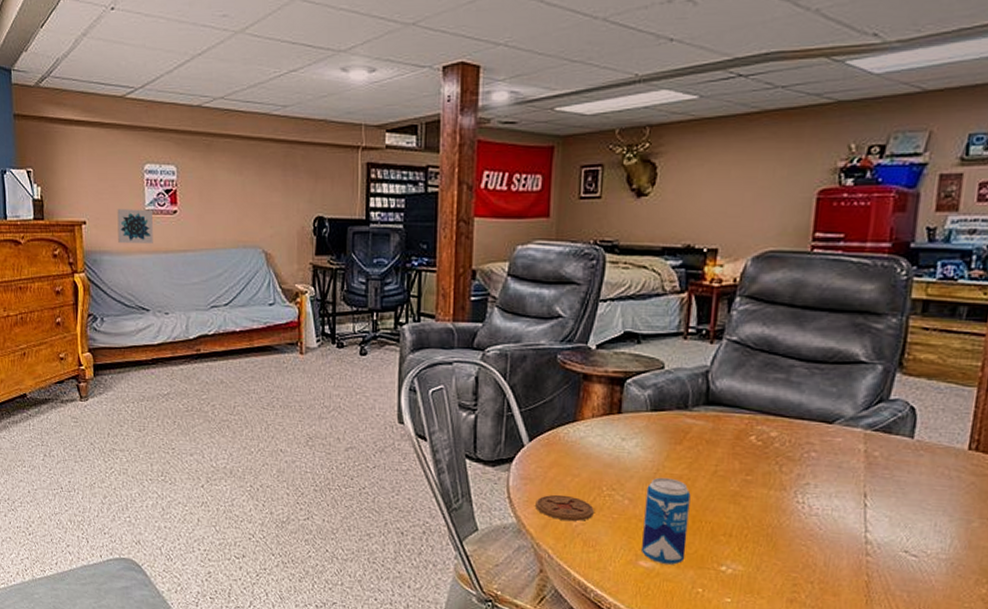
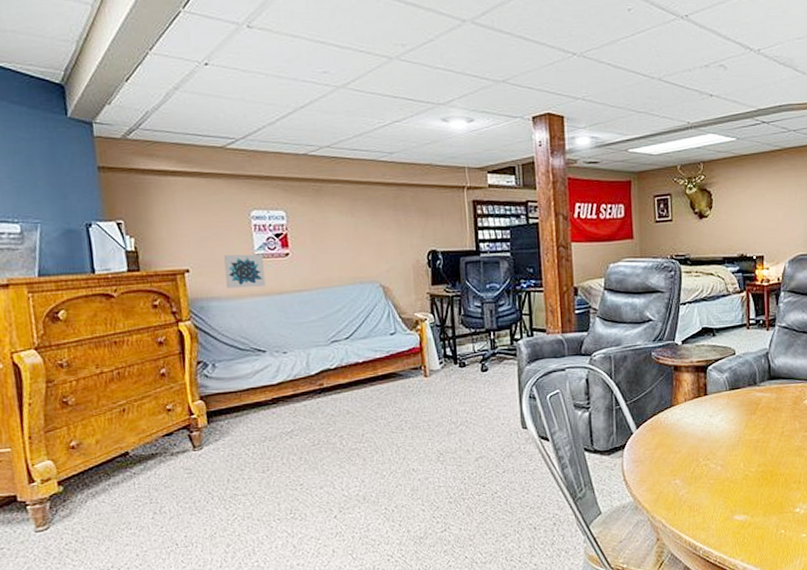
coaster: present [535,494,594,522] -> none [647,470,695,493]
beverage can: present [642,477,691,565] -> none [733,443,769,516]

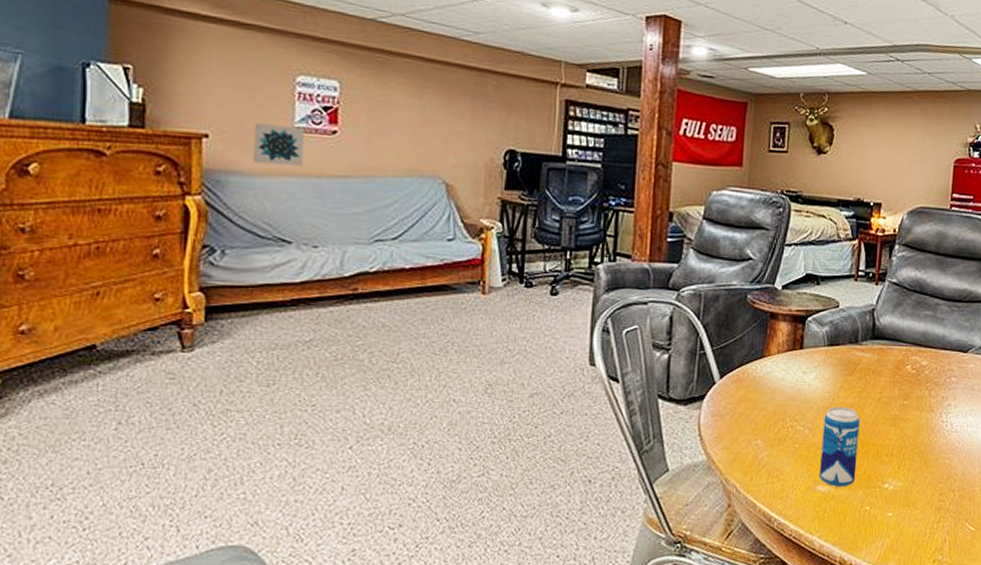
beverage can: none [733,443,769,516] -> present [819,406,860,488]

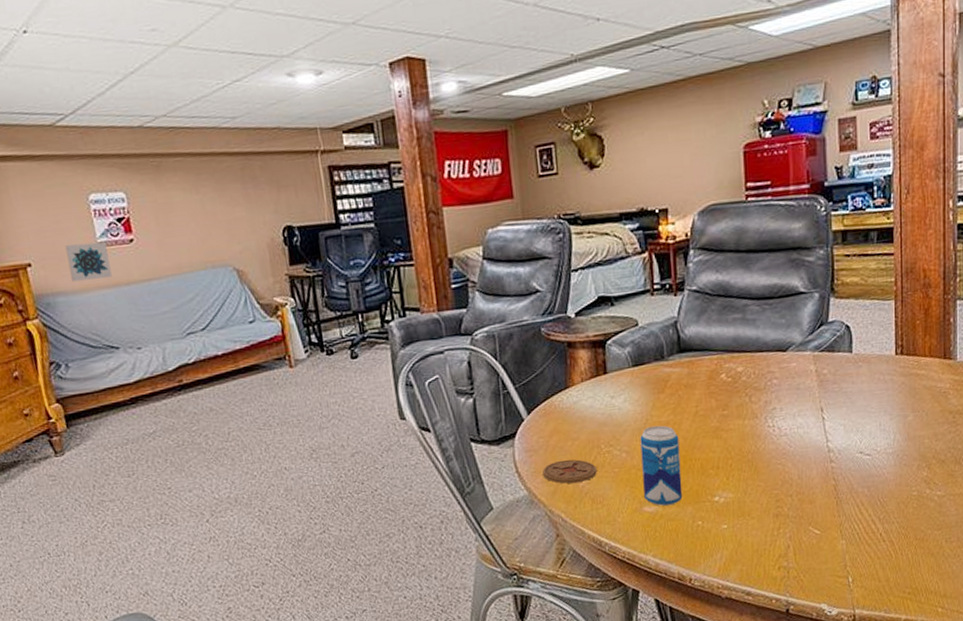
coaster: none [725,429,778,454] -> present [542,459,597,484]

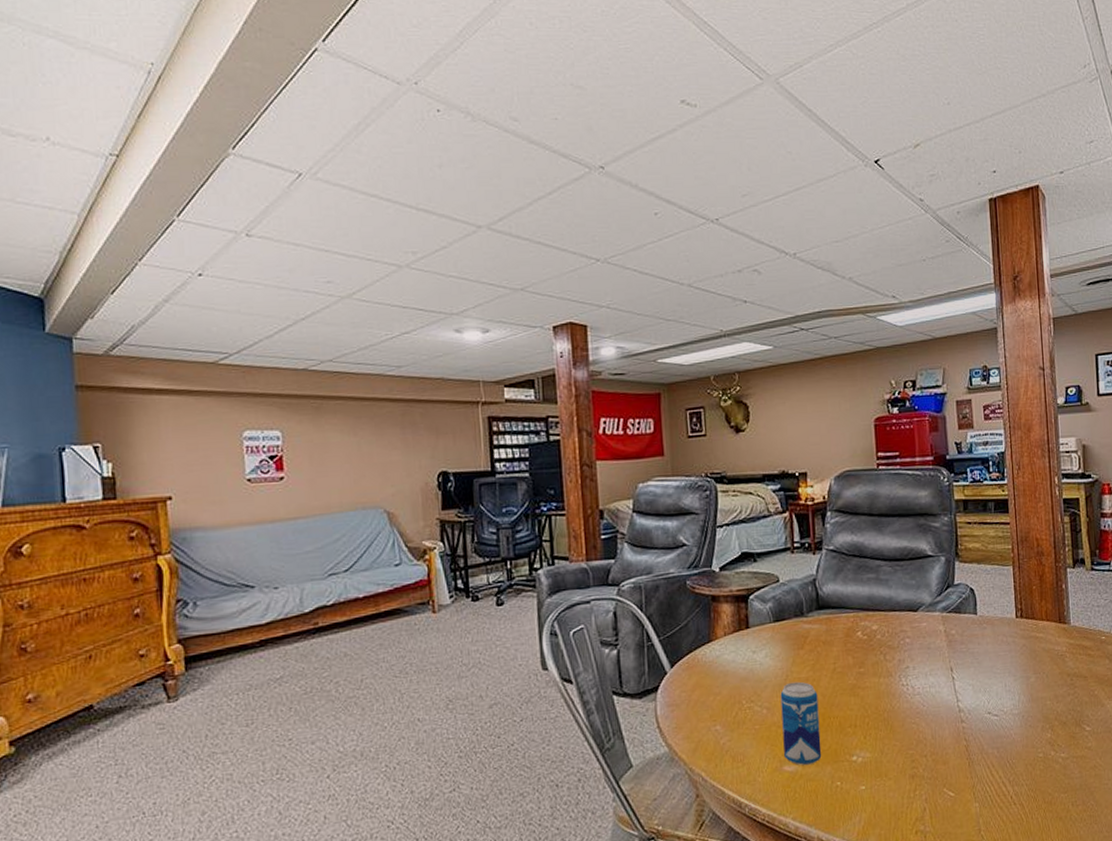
wall art: present [65,241,112,281] -> none [211,478,257,517]
coaster: present [542,459,597,484] -> none [684,715,738,741]

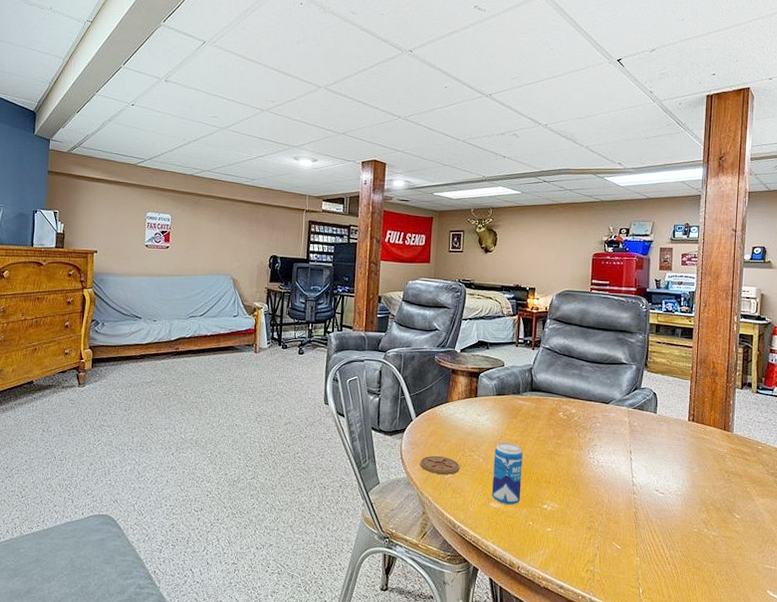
coaster: none [684,715,738,741] -> present [420,455,460,475]

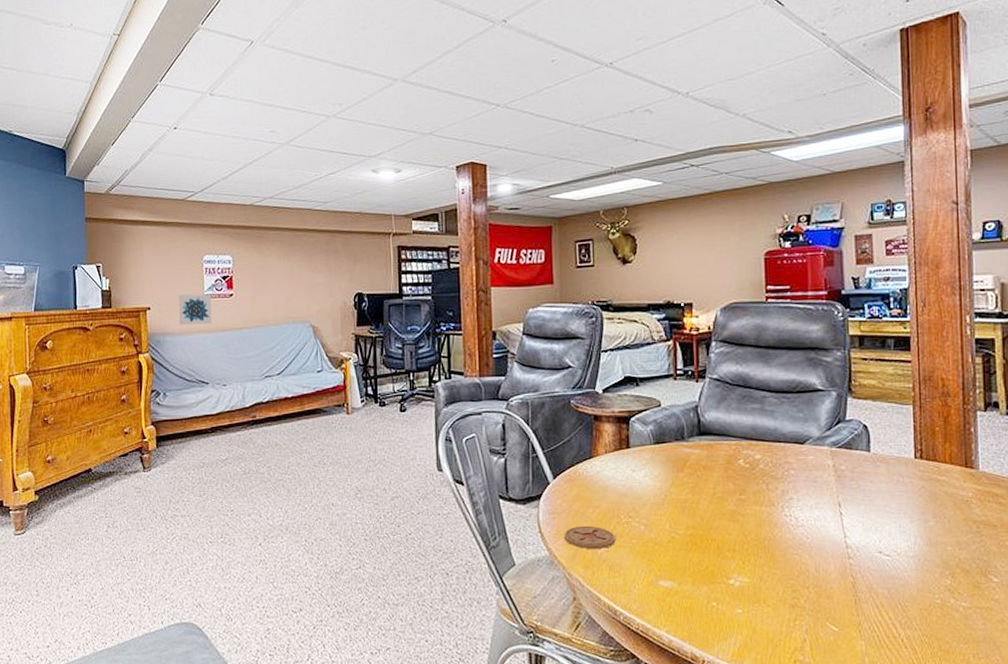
wall art: none [121,243,150,269] -> present [179,294,212,325]
beverage can: present [492,442,523,506] -> none [658,502,698,583]

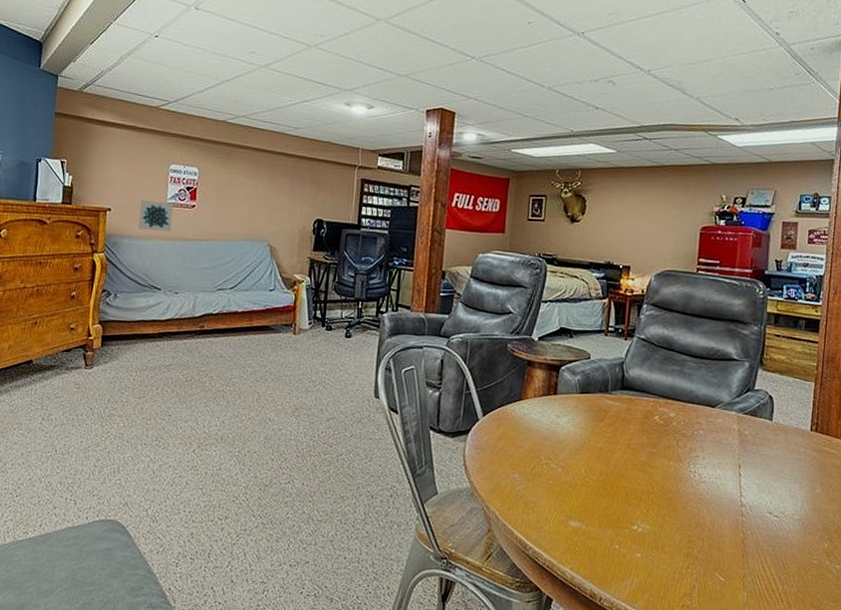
coaster: present [564,525,615,550] -> none [486,462,534,487]

